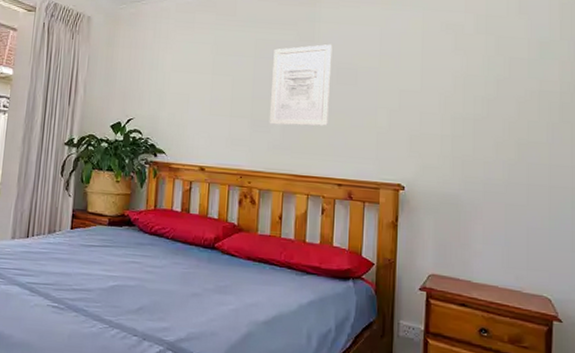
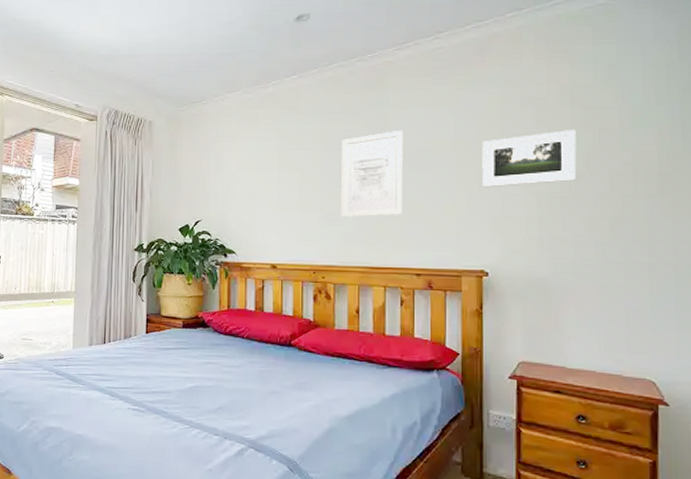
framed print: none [403,56,489,106] -> present [482,130,577,188]

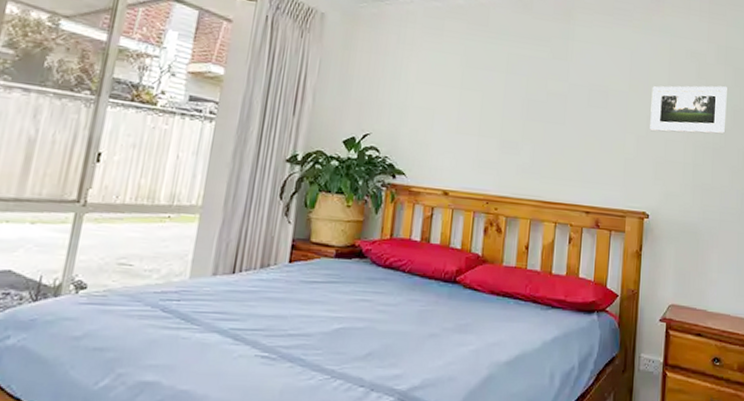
wall art: present [340,129,404,217] -> none [518,64,585,150]

